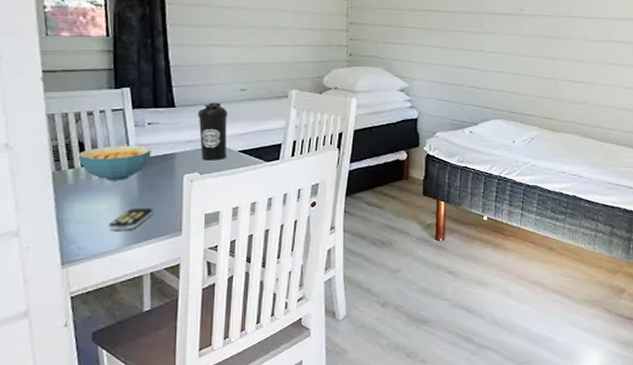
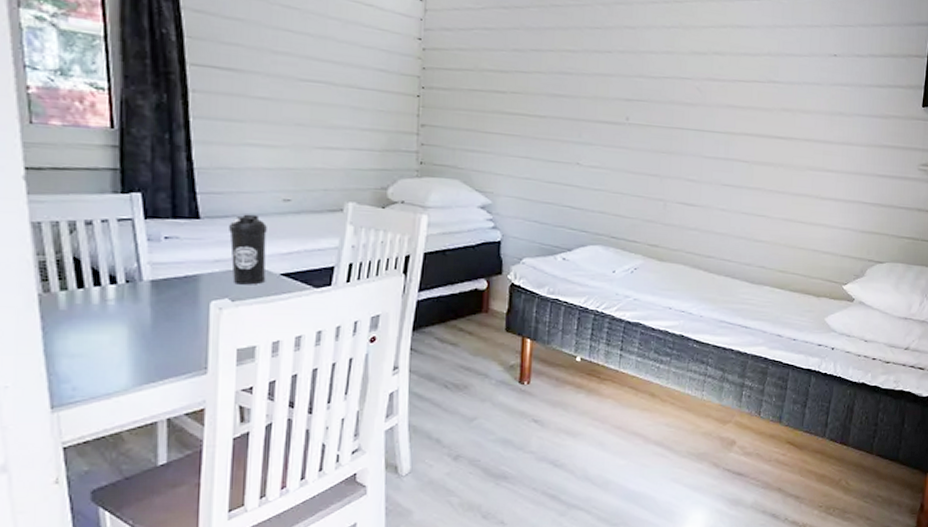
cereal bowl: present [78,145,151,181] -> none [72,263,169,307]
remote control: present [108,207,154,230] -> none [112,340,171,367]

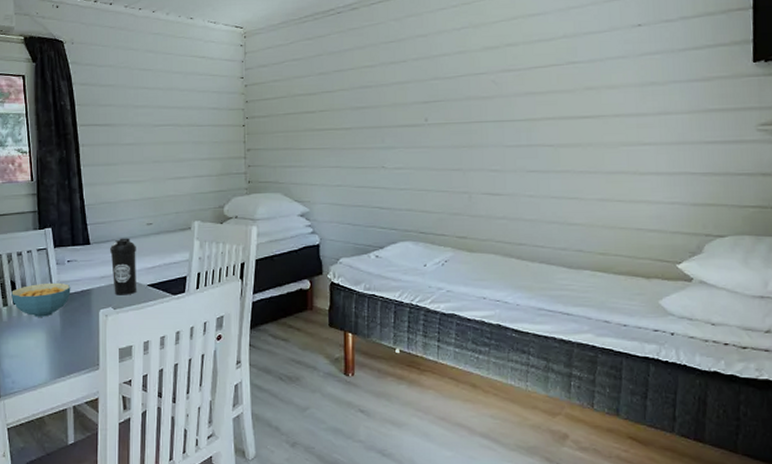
cereal bowl: none [72,263,169,307] -> present [10,282,71,317]

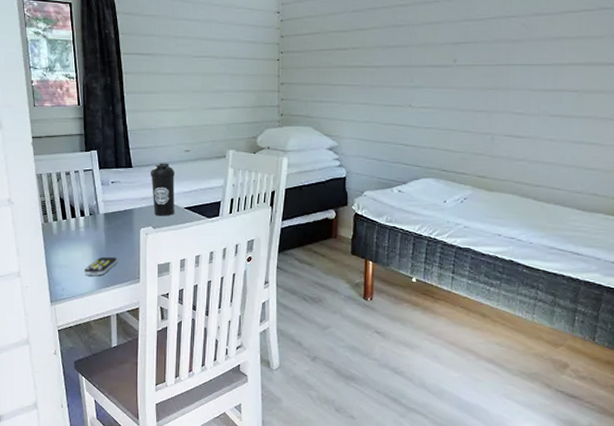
cereal bowl: present [10,282,71,317] -> none [60,201,115,232]
remote control: none [36,342,74,364] -> present [83,256,117,276]

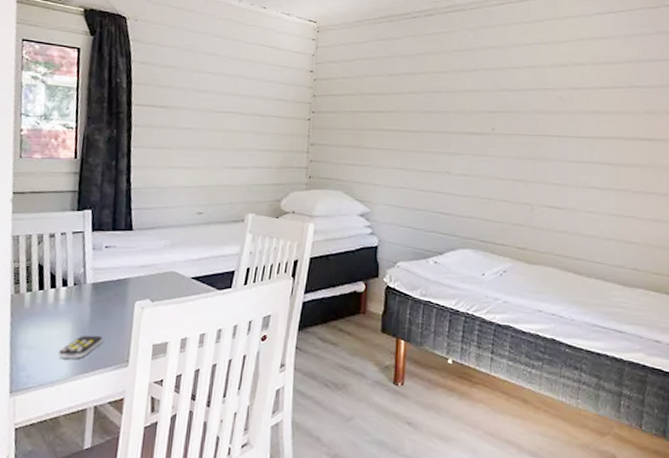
water bottle: present [151,163,175,216] -> none [153,226,183,287]

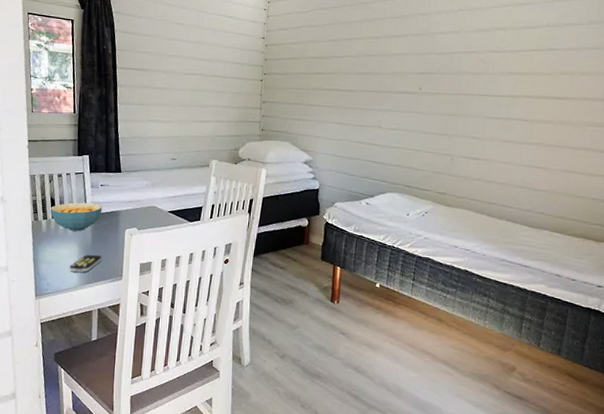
cereal bowl: none [36,268,106,306] -> present [50,202,102,231]

